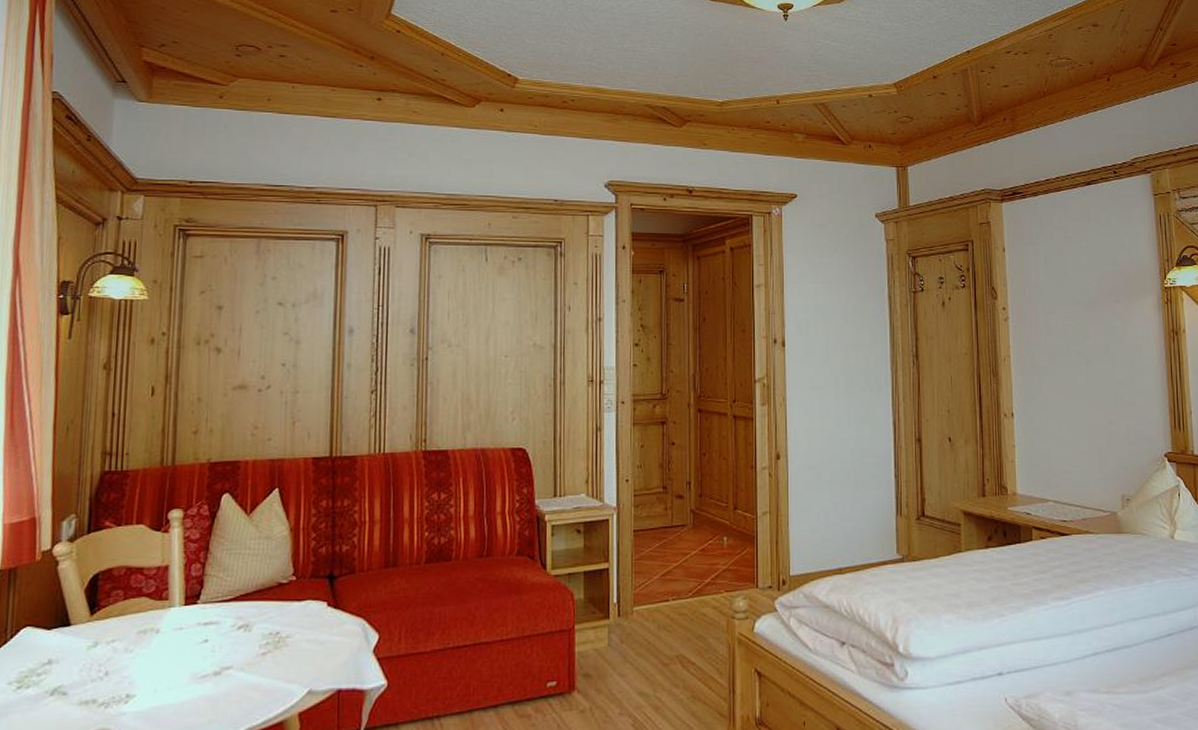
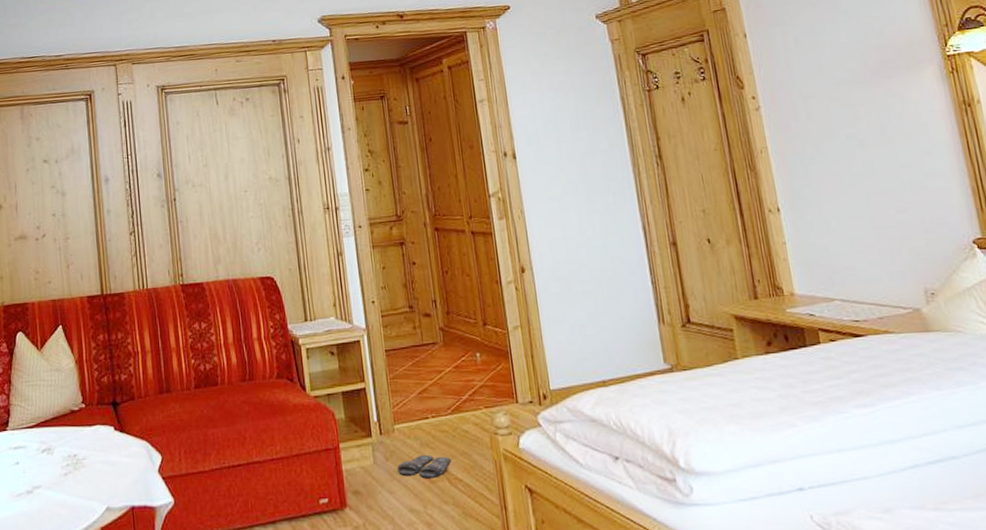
slippers: none [632,637,687,662] -> present [397,454,451,479]

